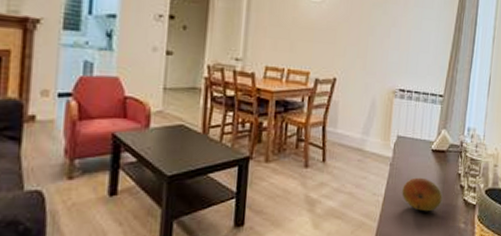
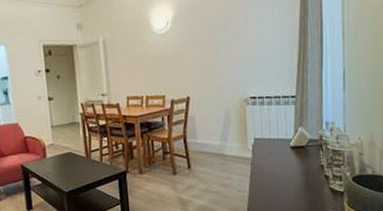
fruit: present [402,177,443,212] -> none [266,172,307,202]

